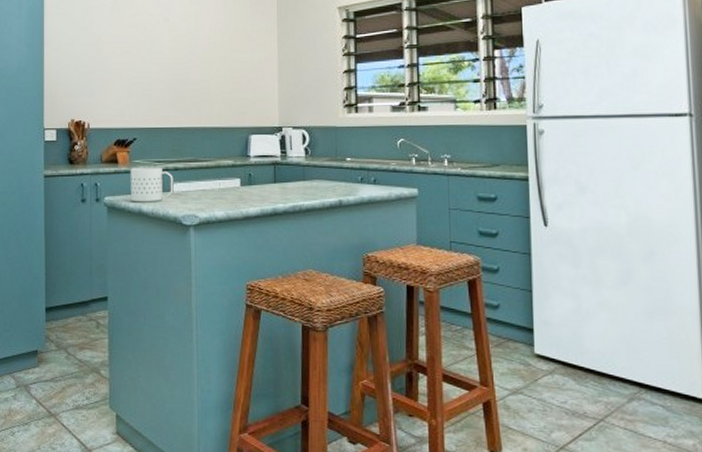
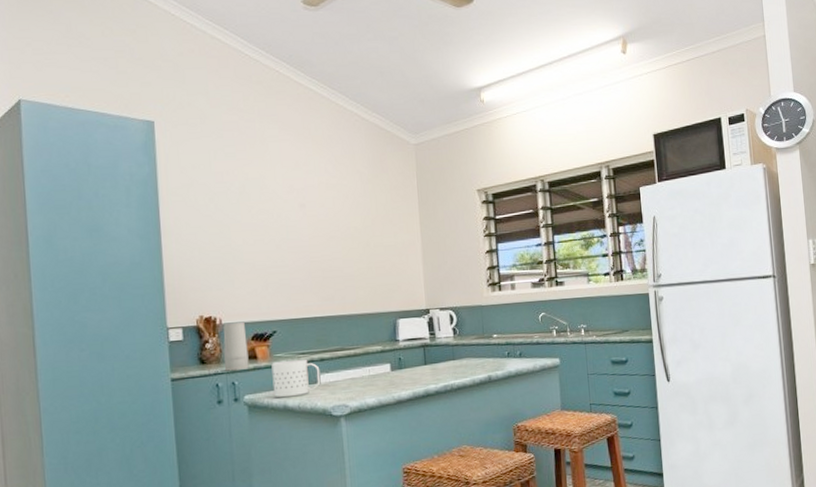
canister: none [89,127,111,172] -> present [223,321,249,371]

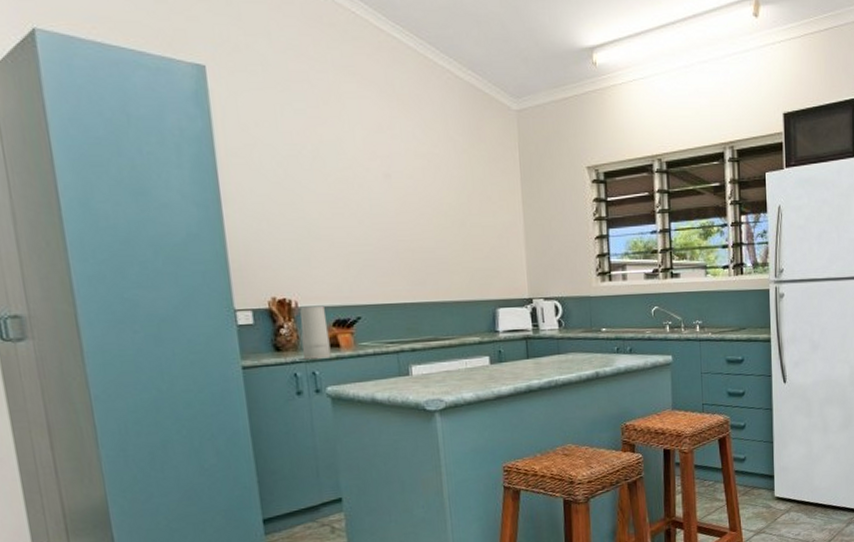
mug: present [271,358,321,399] -> none [356,348,413,391]

